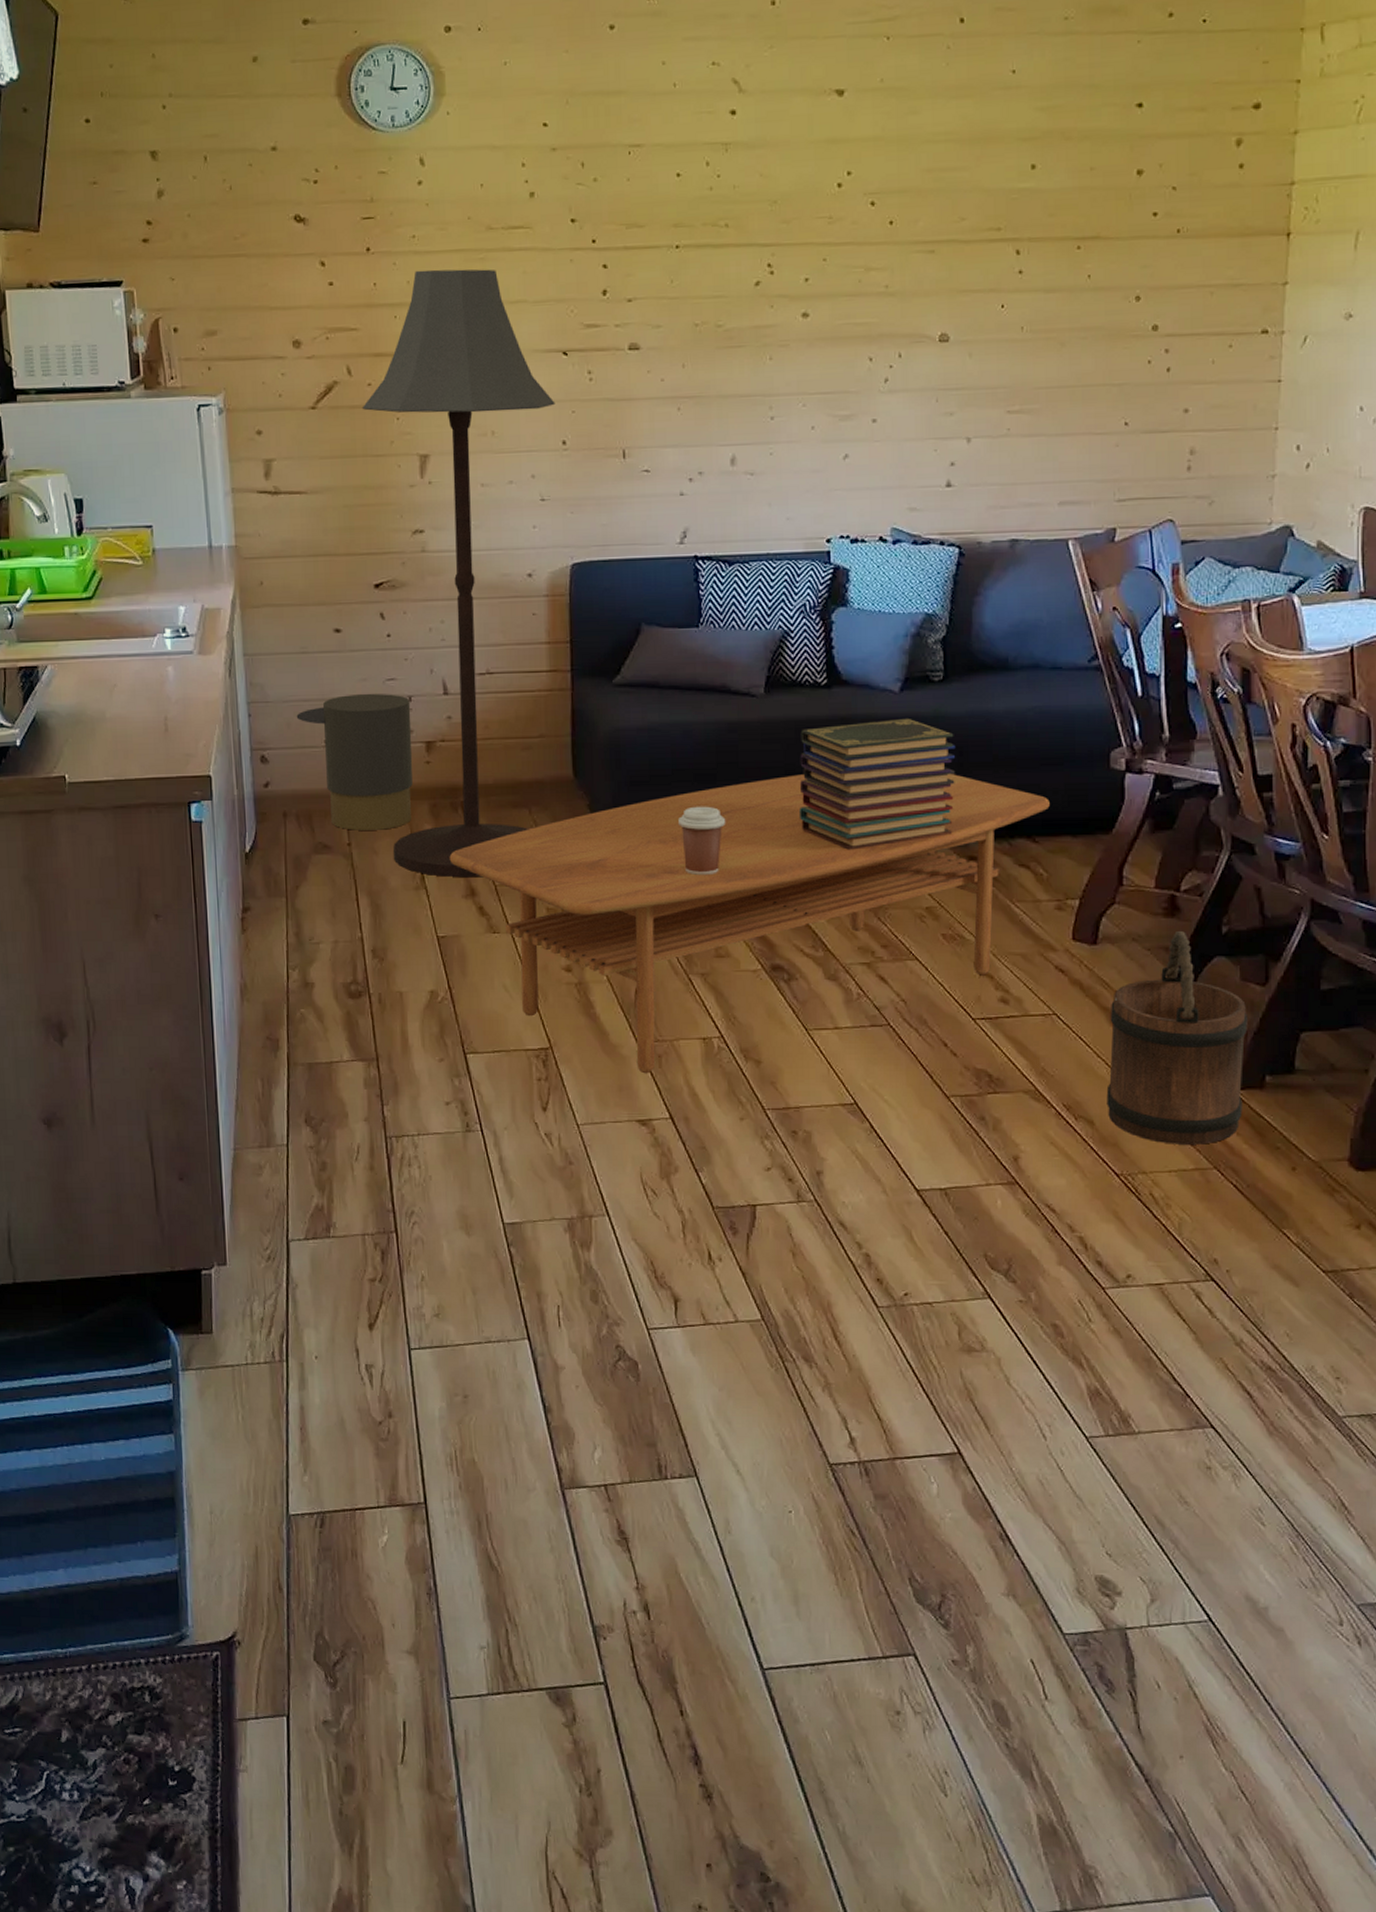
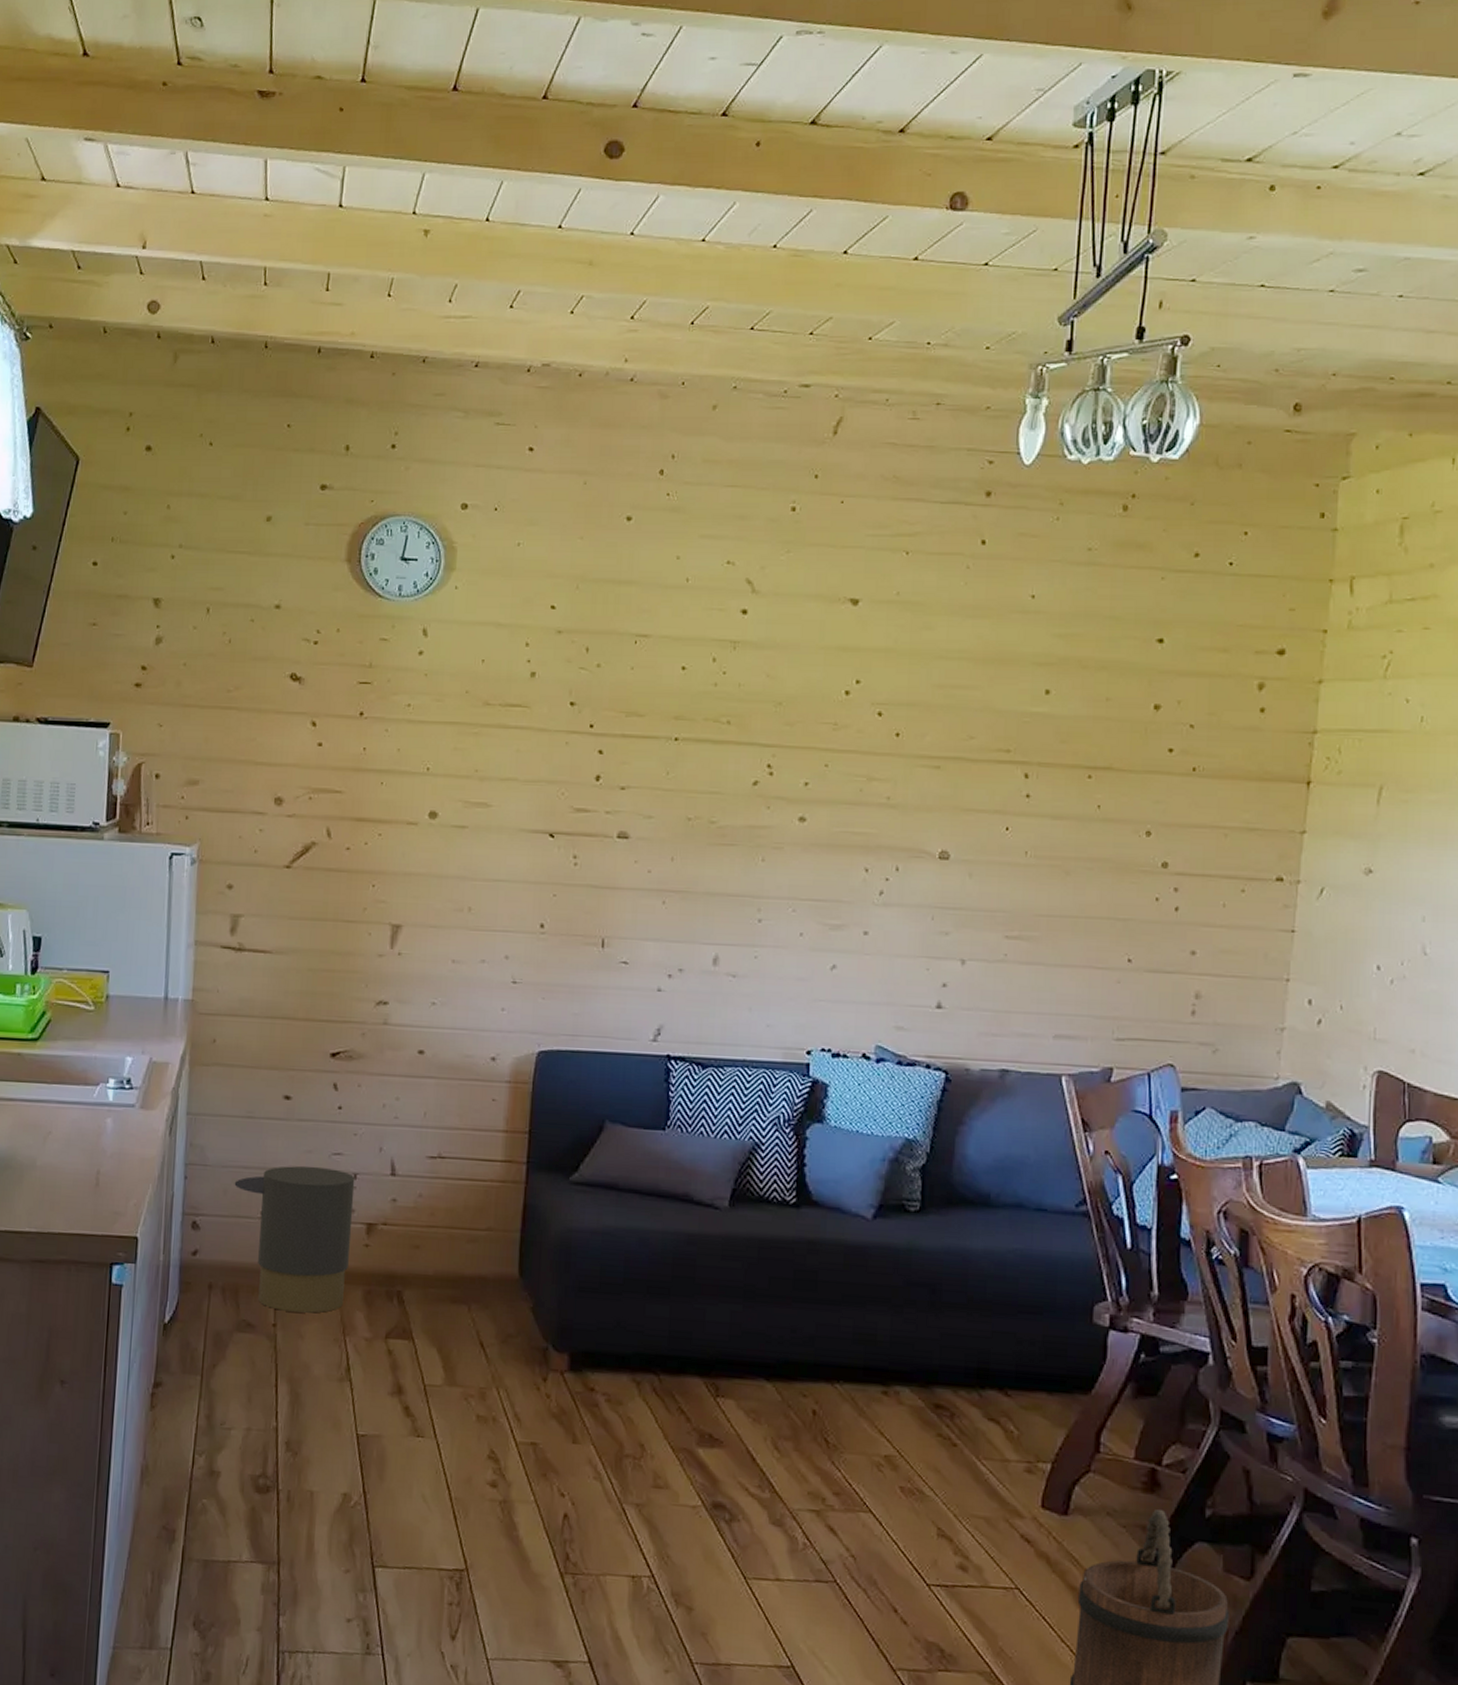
floor lamp: present [362,269,555,877] -> none [320,739,537,1373]
coffee table: present [449,774,1050,1074] -> none [378,1297,1026,1610]
coffee cup: present [678,806,726,876] -> none [626,1320,677,1397]
book stack: present [800,718,956,850] -> none [756,1247,928,1385]

